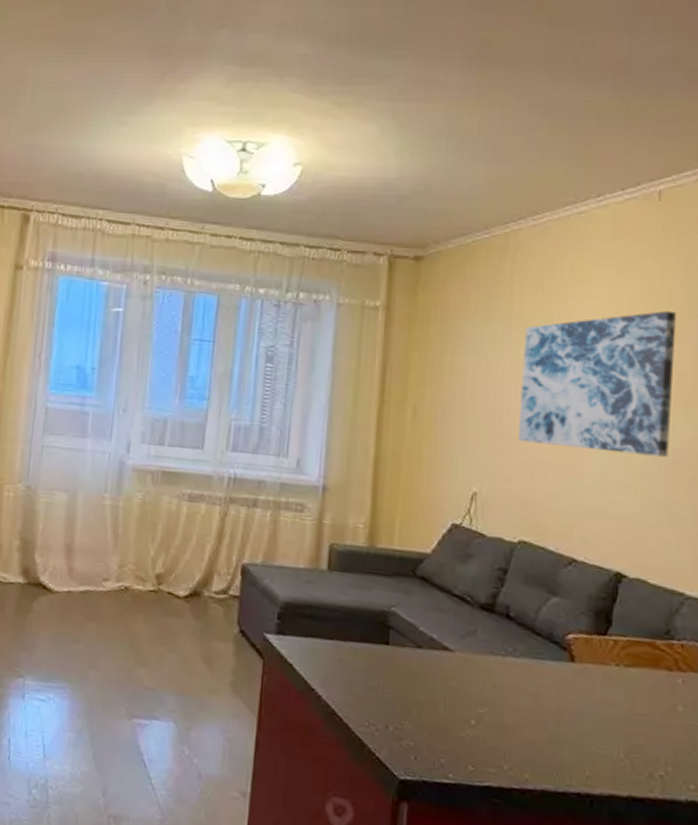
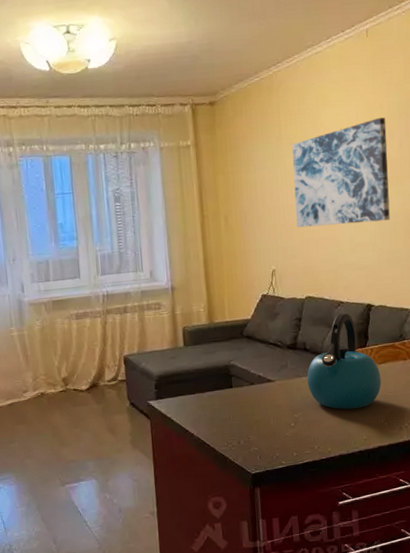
kettle: none [504,576,626,727] -> present [307,313,381,410]

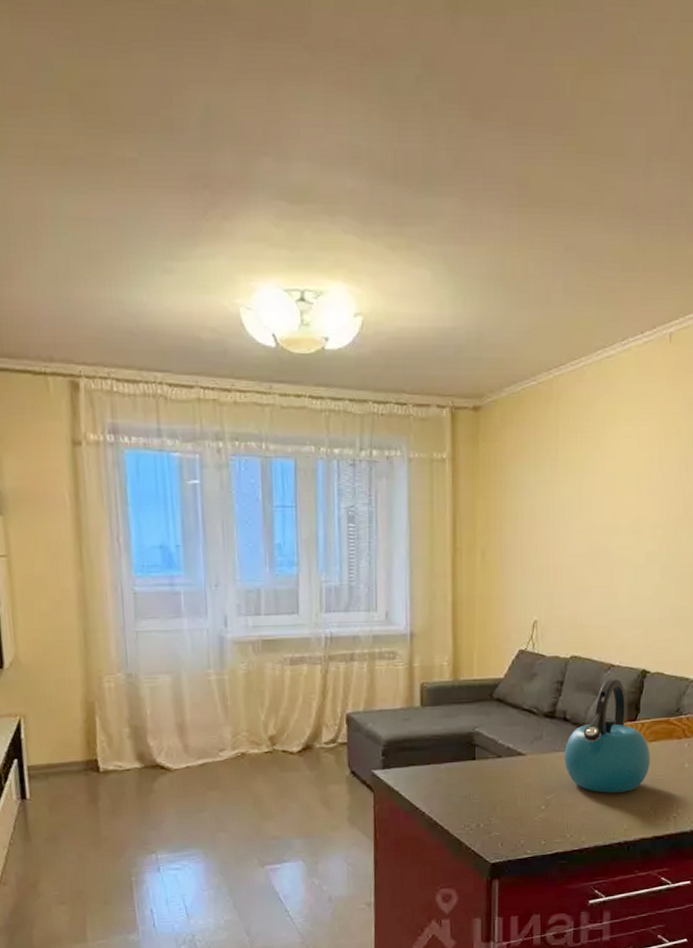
wall art: present [291,117,390,228] -> none [567,444,684,572]

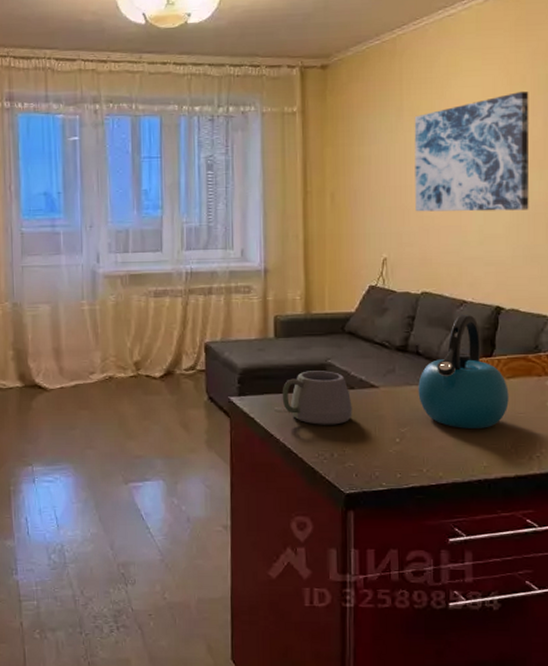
mug: none [420,739,499,796] -> present [274,371,352,425]
wall art: none [567,444,684,572] -> present [414,90,530,212]

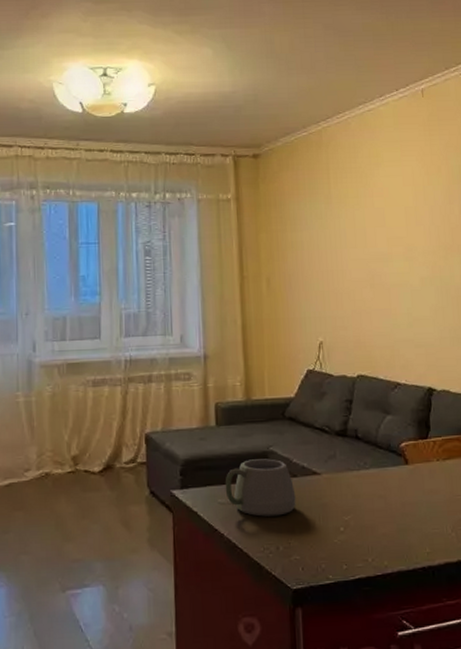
wall art: present [414,90,530,212] -> none [342,180,452,296]
kettle: present [418,315,509,429] -> none [359,397,447,514]

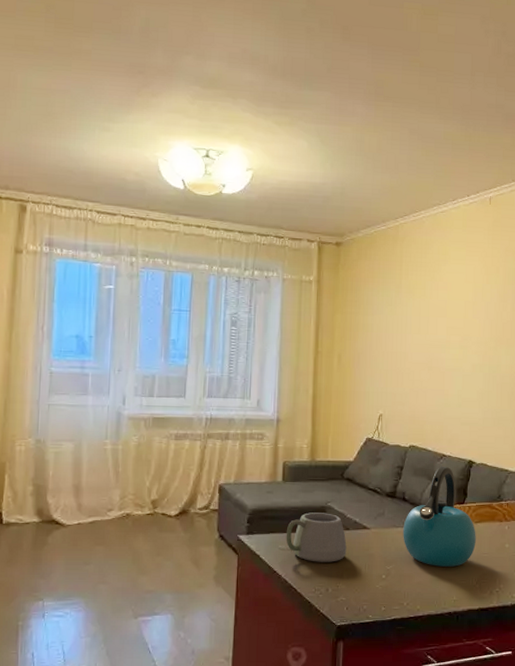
kettle: none [359,397,447,514] -> present [403,467,476,567]

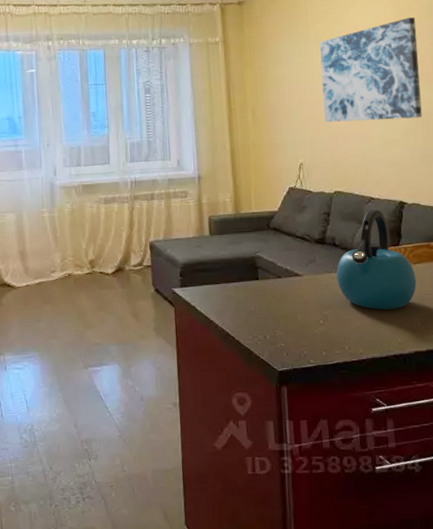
mug: present [278,512,347,562] -> none [212,262,281,311]
wall art: none [408,280,501,380] -> present [319,17,422,123]

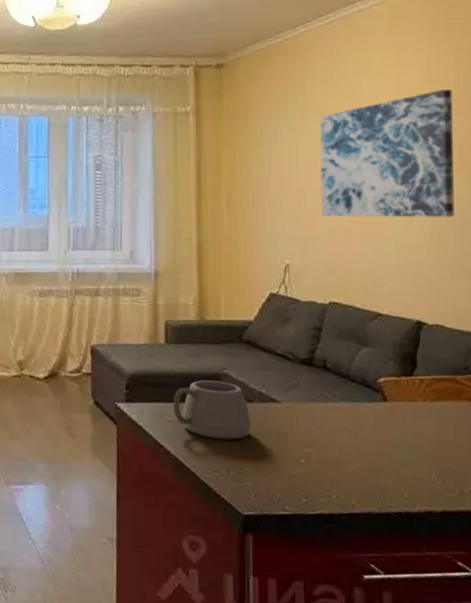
mug: none [212,262,281,311] -> present [165,380,251,440]
kettle: present [336,210,417,310] -> none [326,329,434,455]

